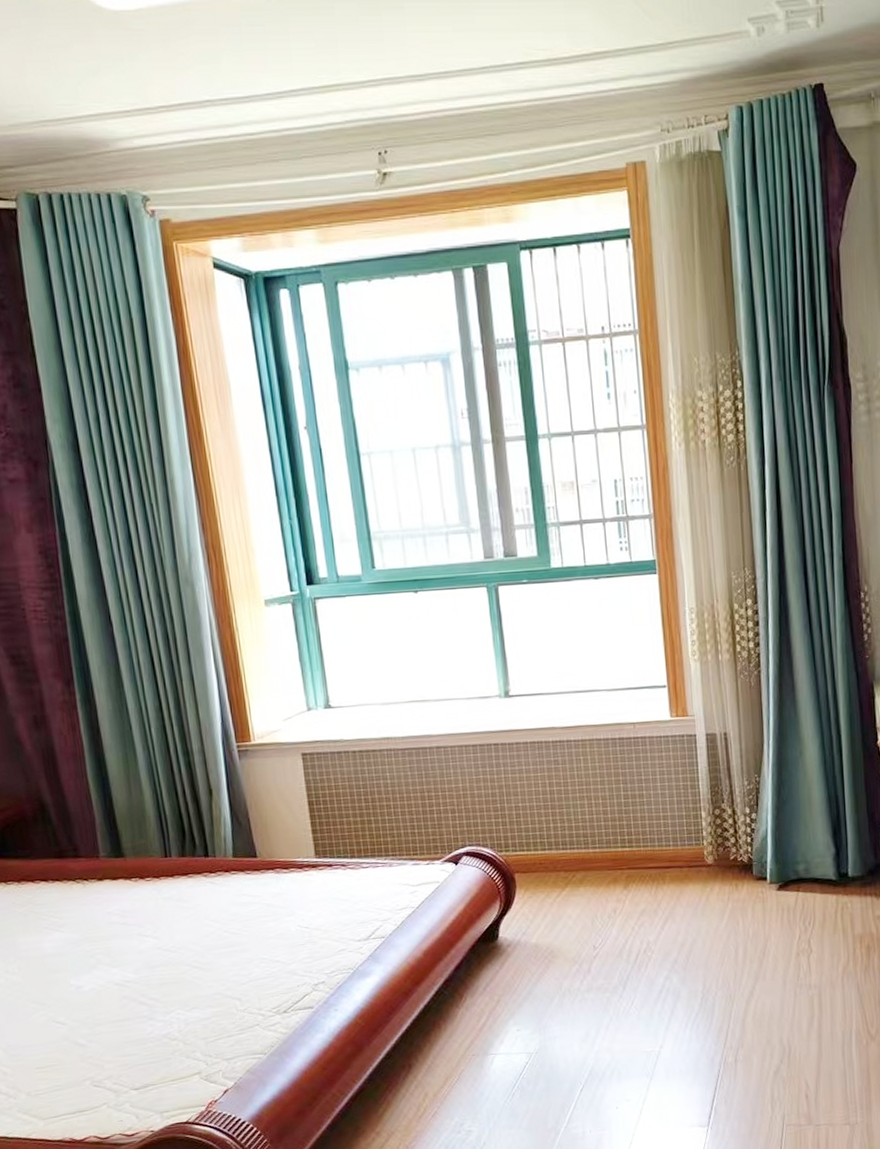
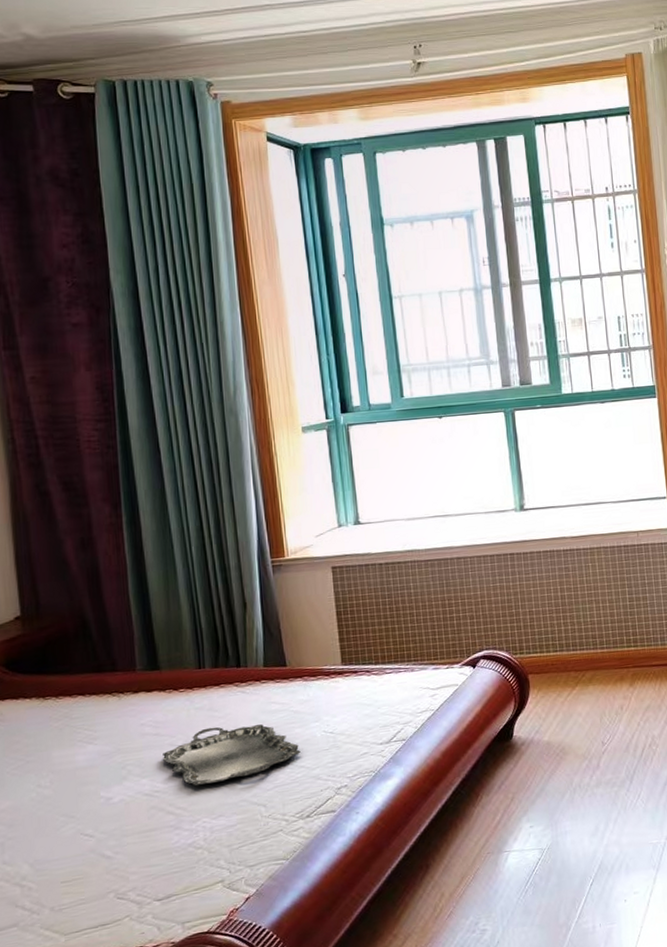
serving tray: none [132,917,275,978] -> present [163,724,301,787]

